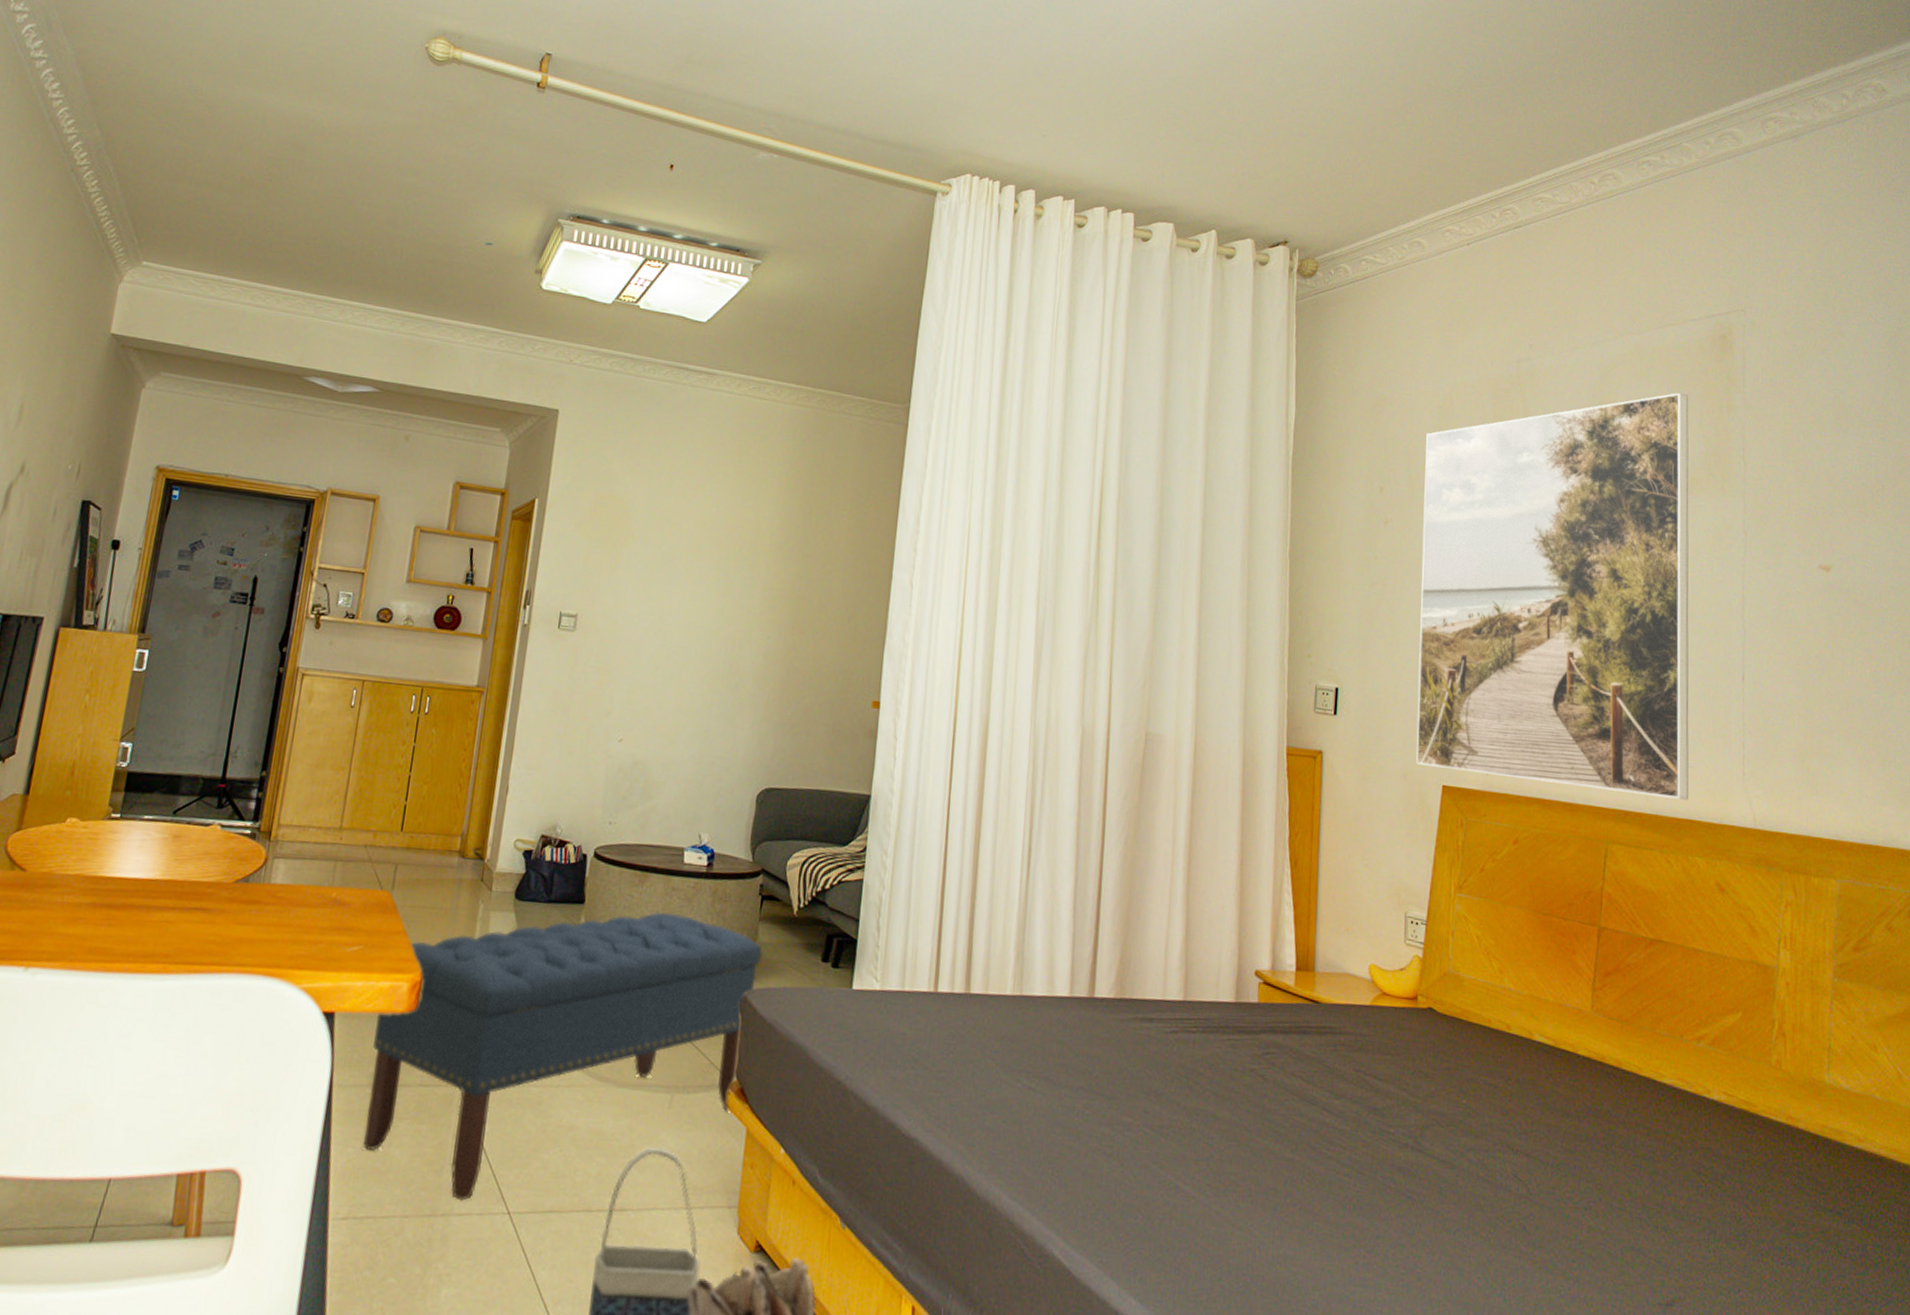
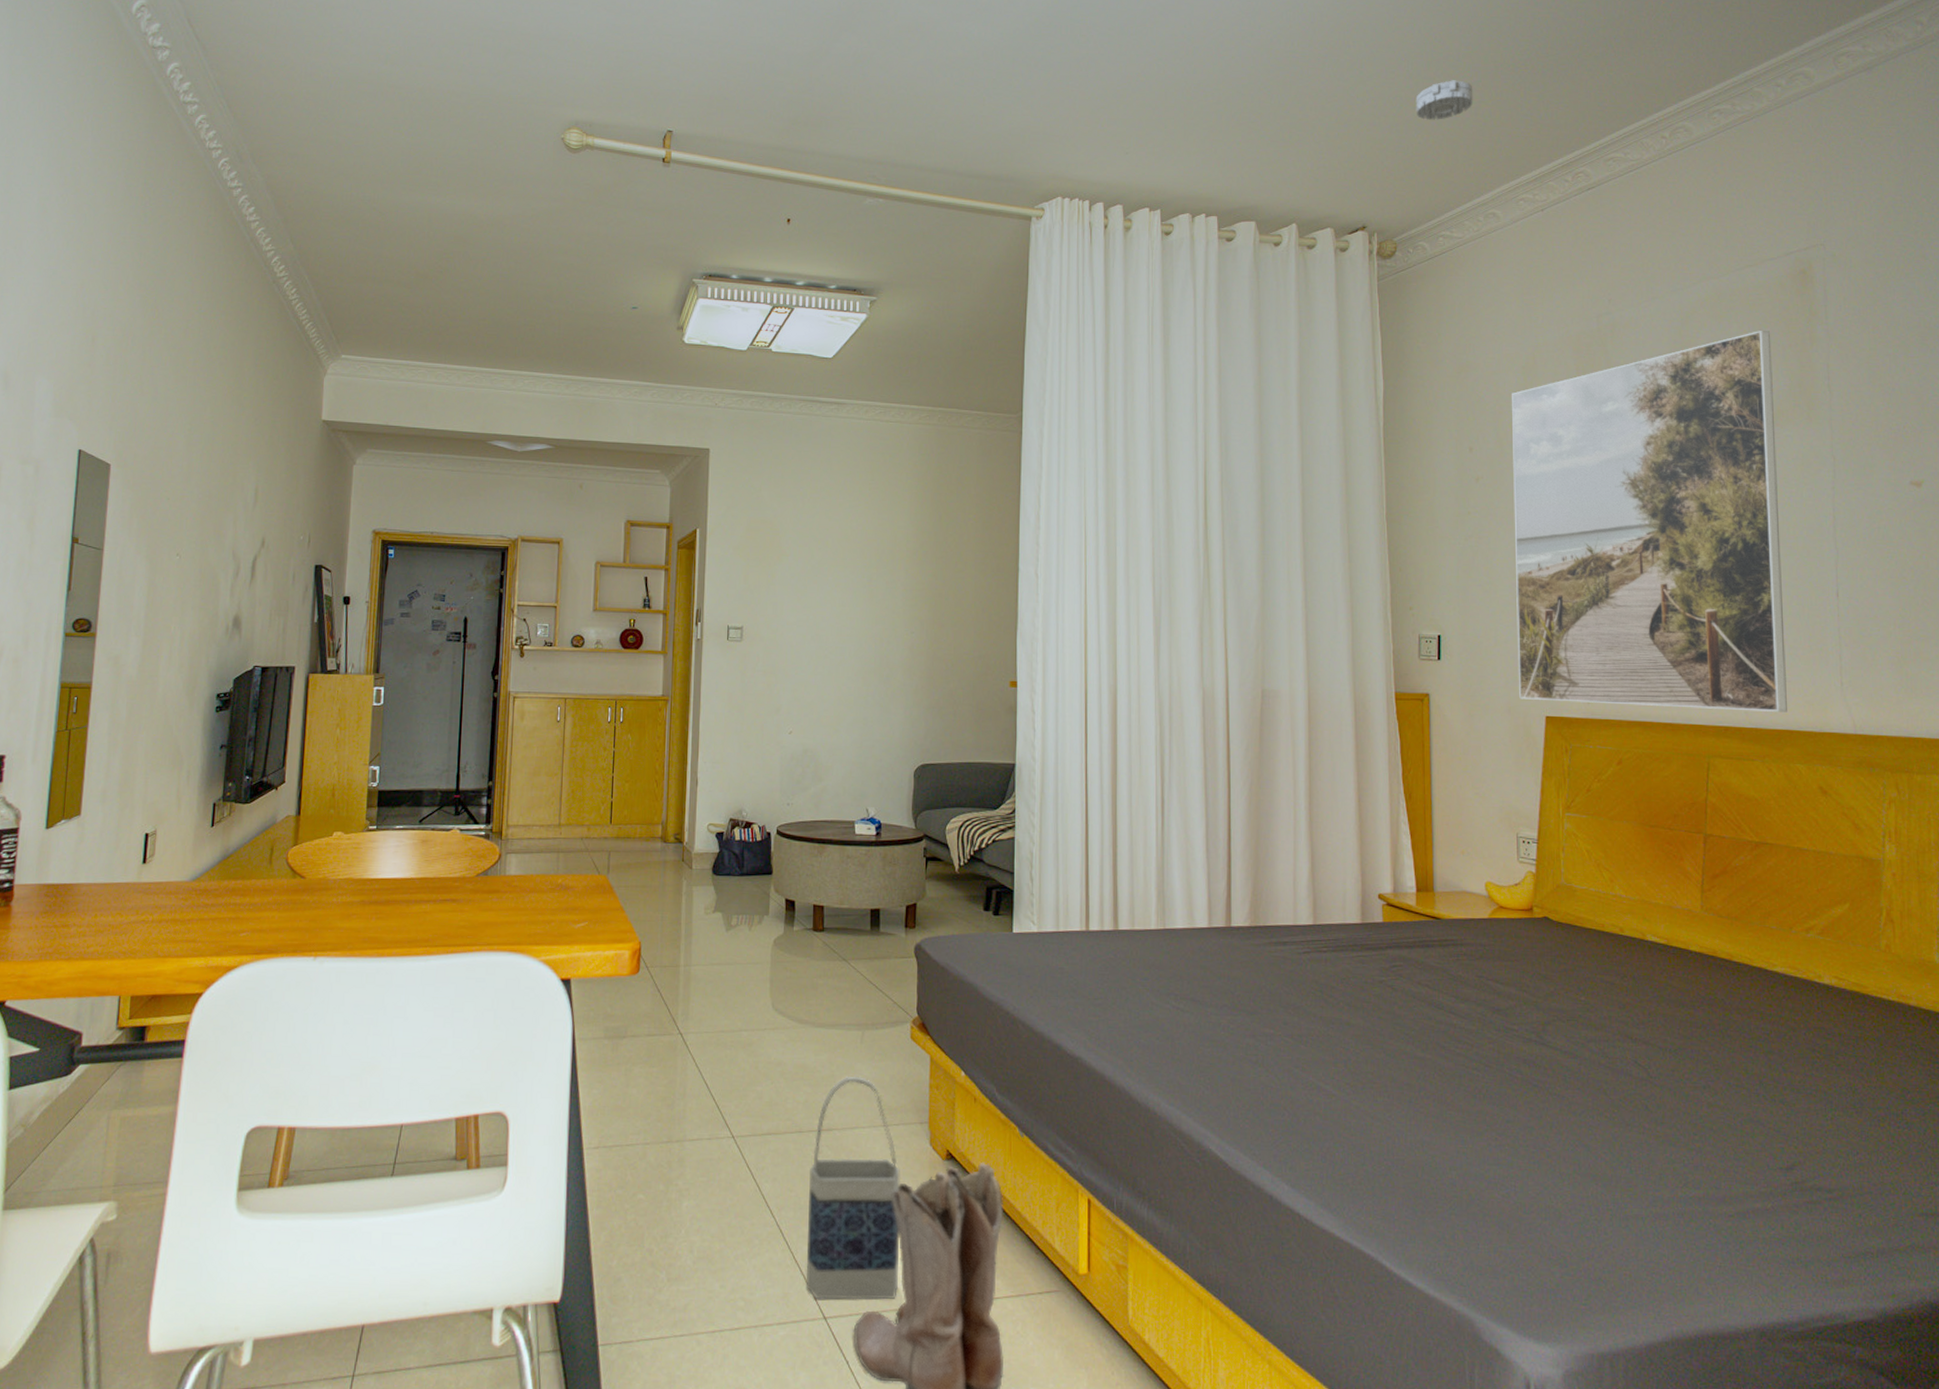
bench: present [362,911,763,1201] -> none [605,877,931,1129]
smoke detector: none [1346,98,1406,139] -> present [1416,80,1473,120]

